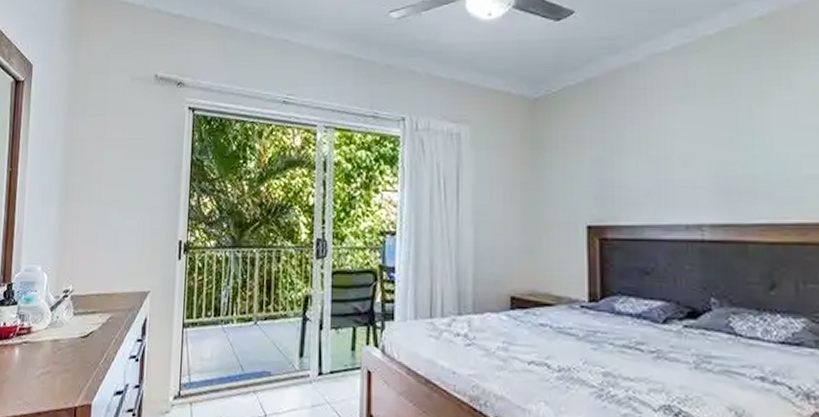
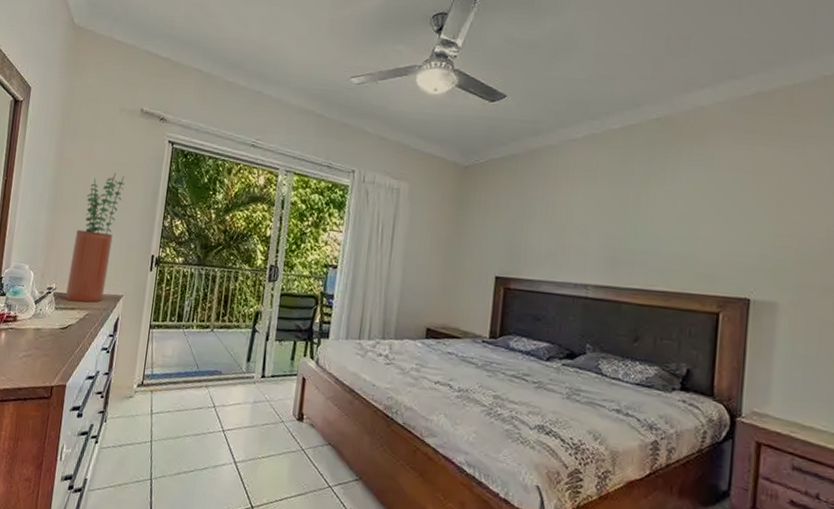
vase: none [85,150,143,305] -> present [66,173,125,303]

